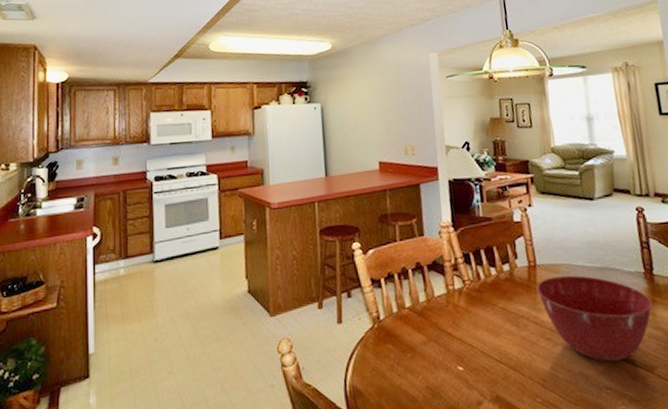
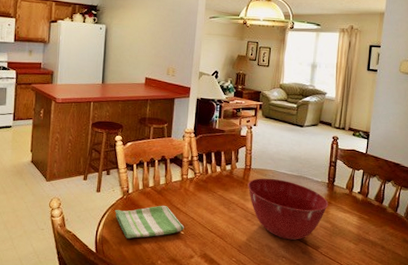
dish towel: none [365,331,463,386] -> present [115,205,185,239]

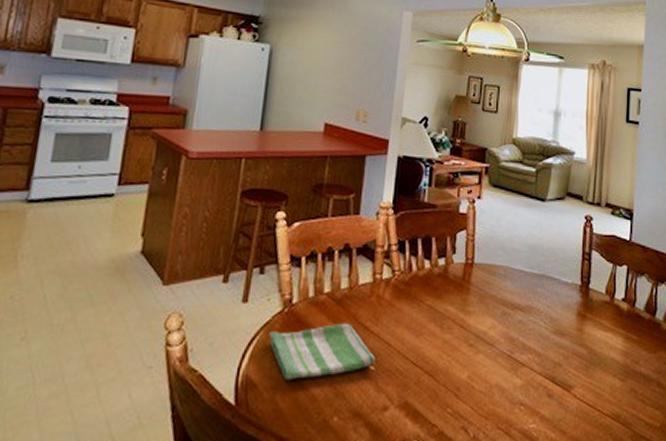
mixing bowl: present [247,178,329,240] -> none [469,278,583,376]

